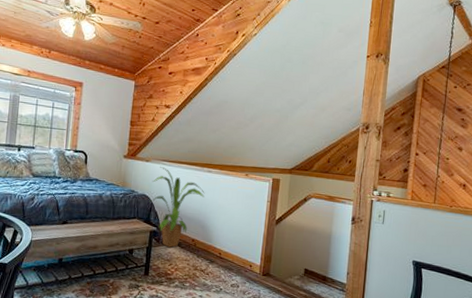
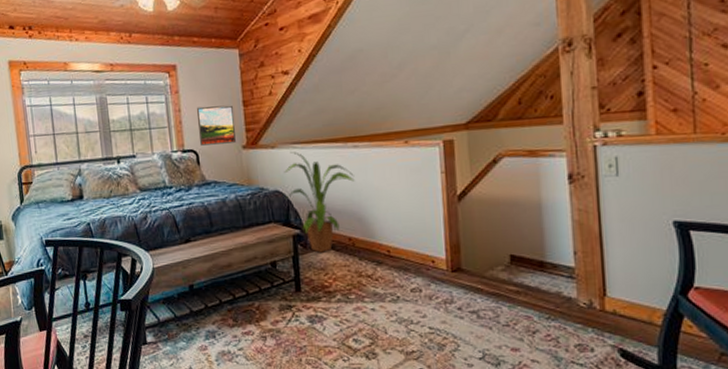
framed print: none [89,118,123,152] -> present [197,105,236,146]

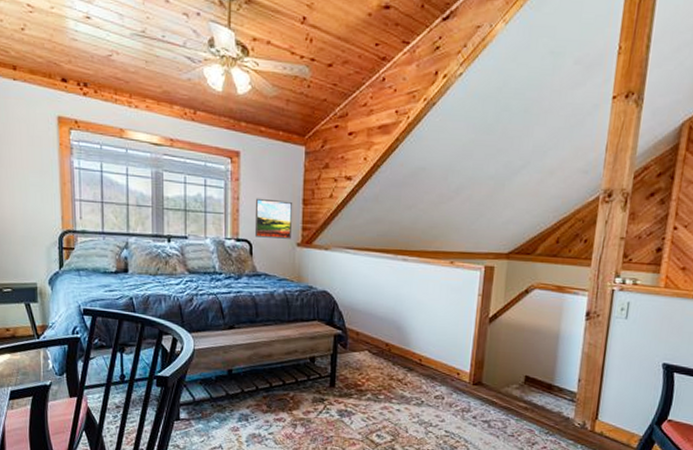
house plant: present [283,151,355,253] -> none [331,256,400,354]

